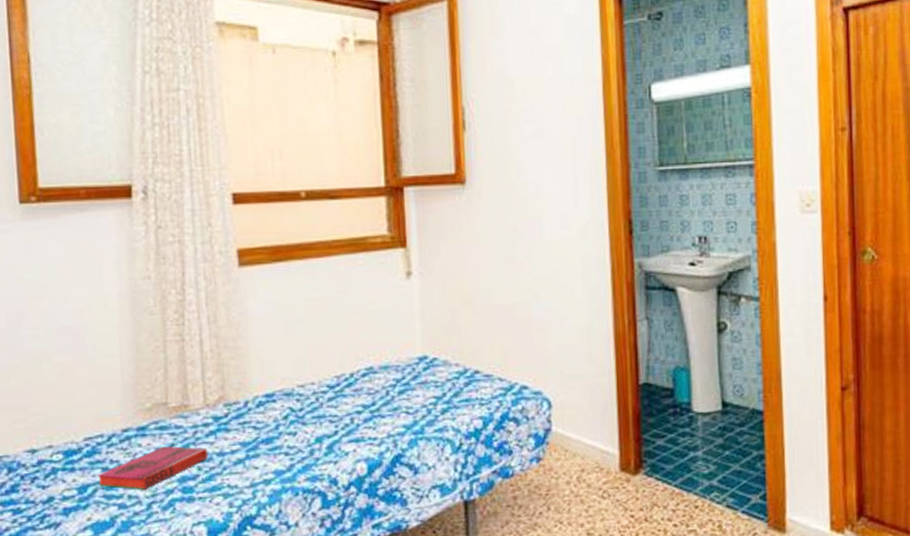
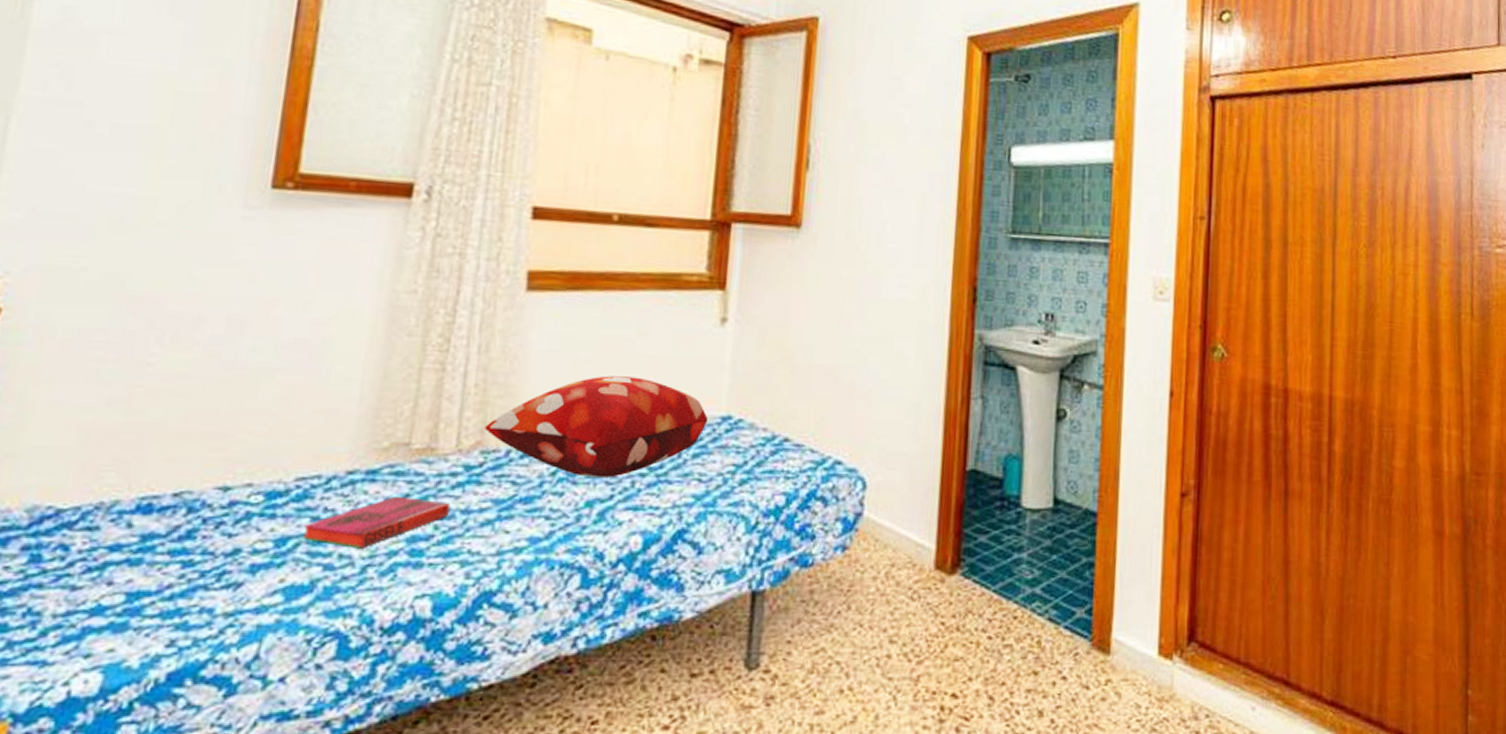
decorative pillow: none [224,330,407,418] -> present [485,375,708,478]

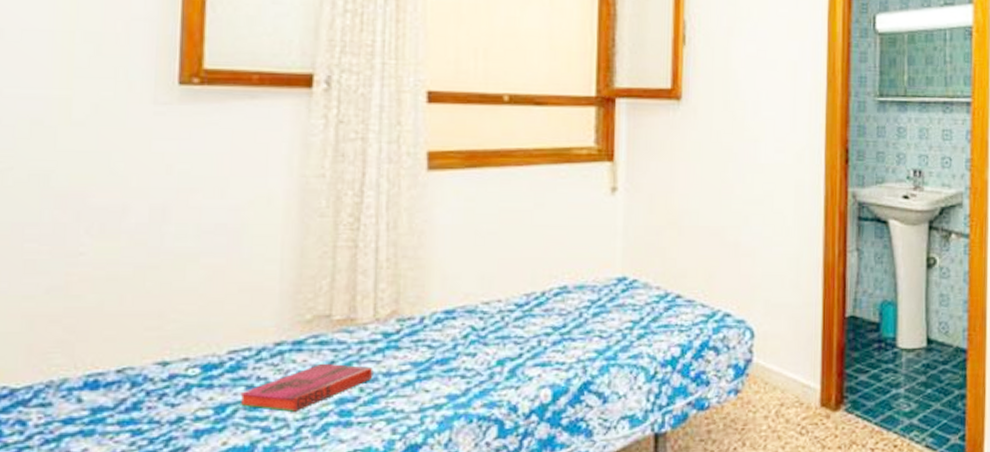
decorative pillow: present [485,375,708,478] -> none [399,245,605,338]

